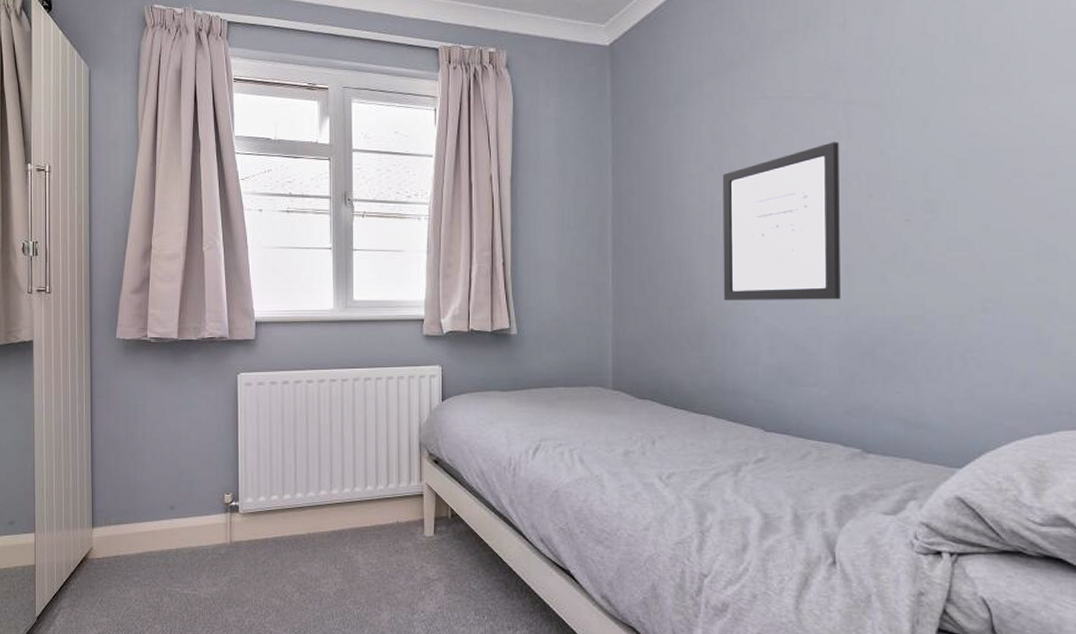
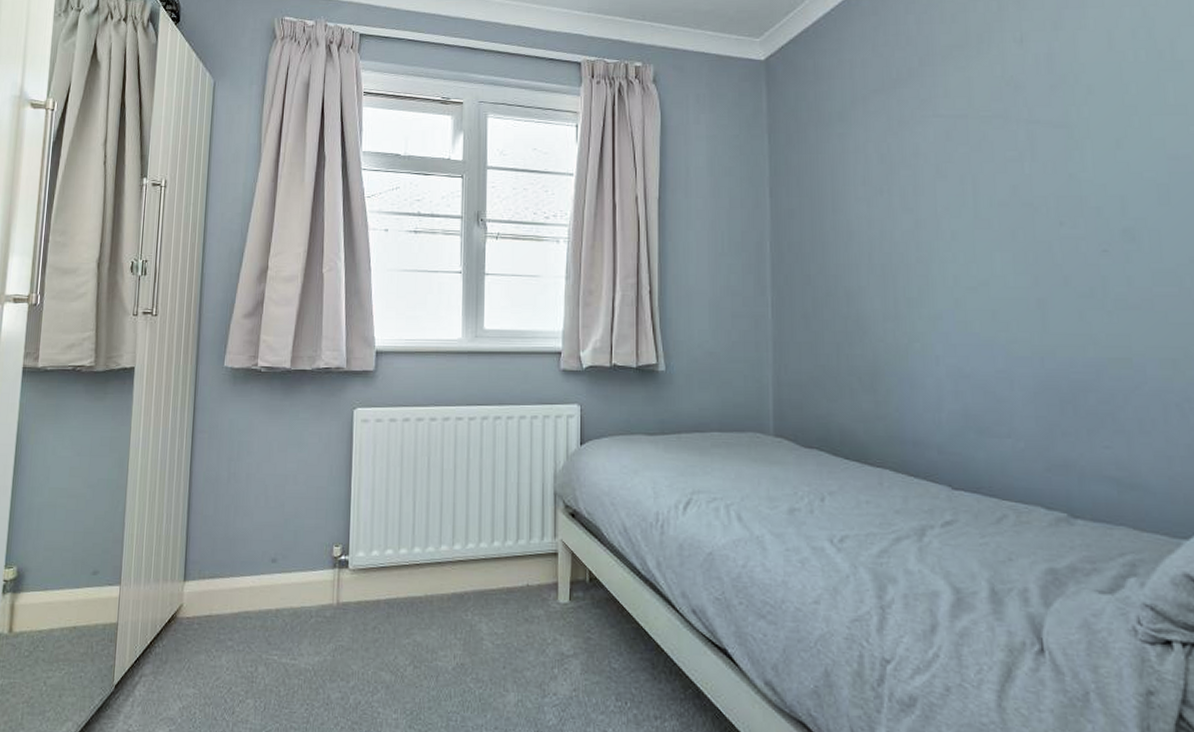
wall art: present [722,142,841,300] -> none [892,164,1033,339]

